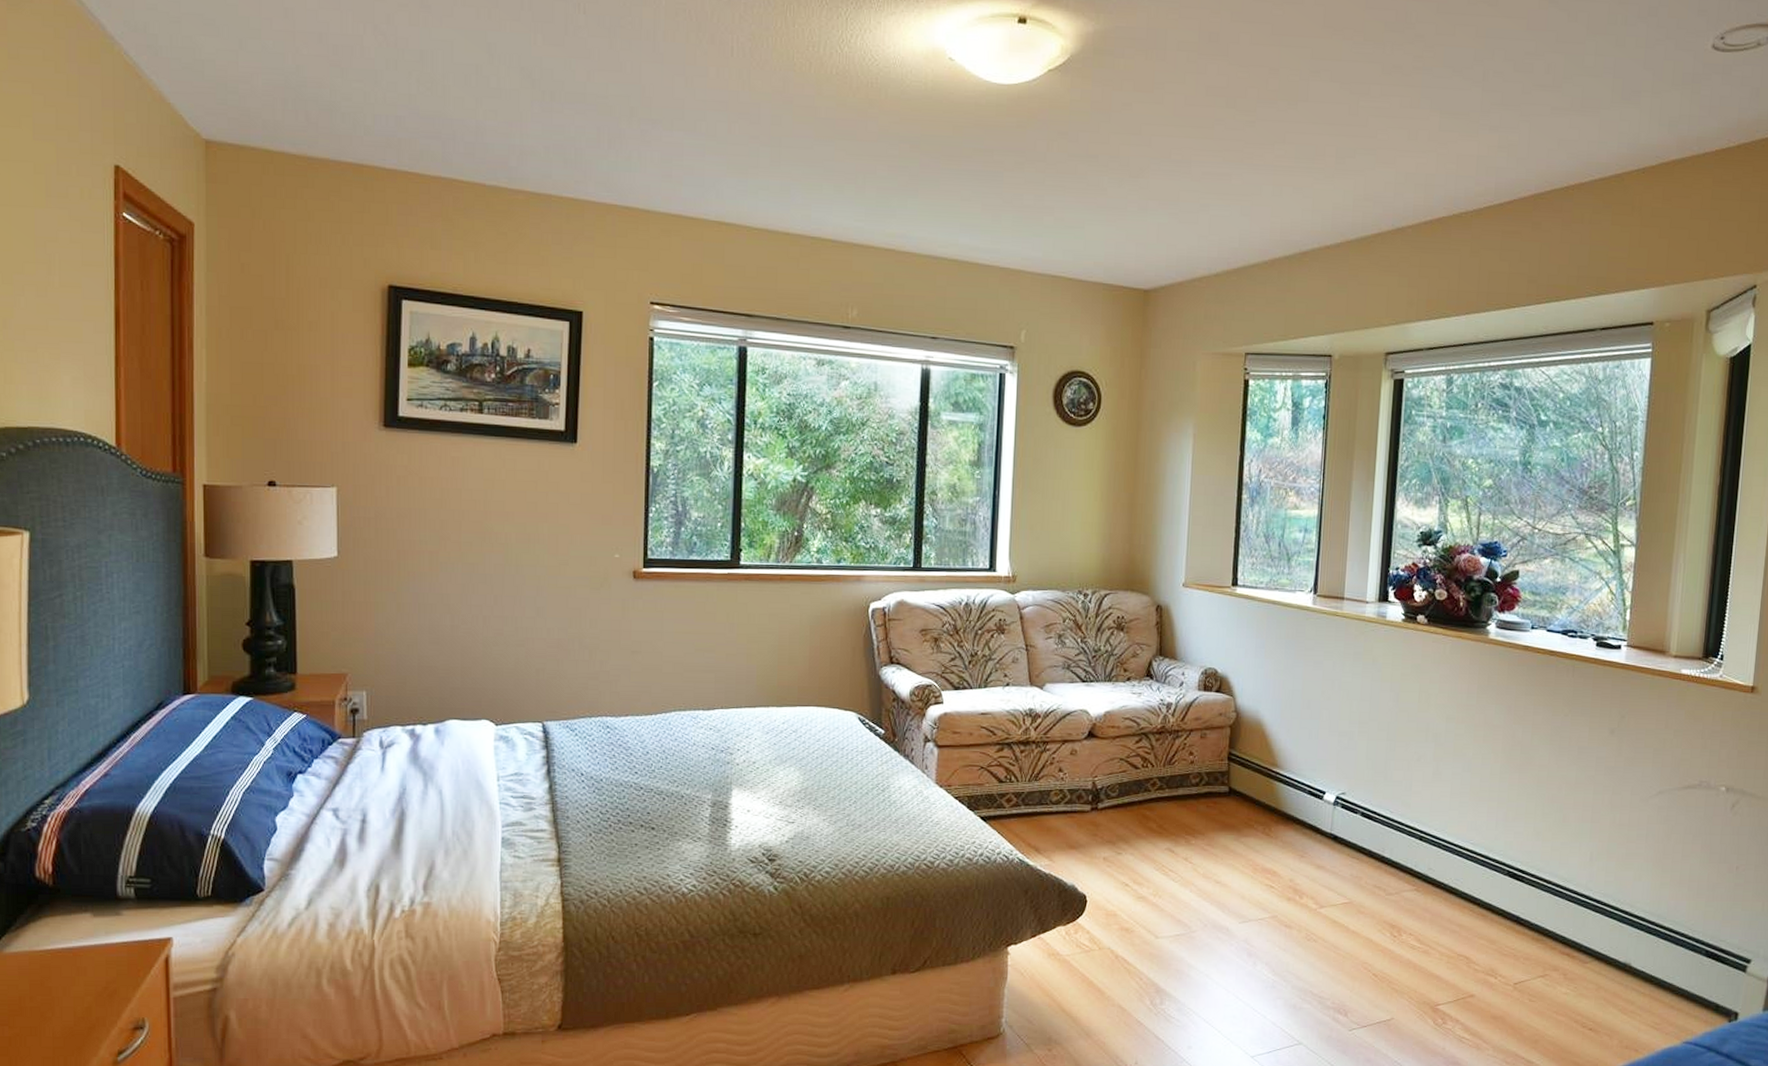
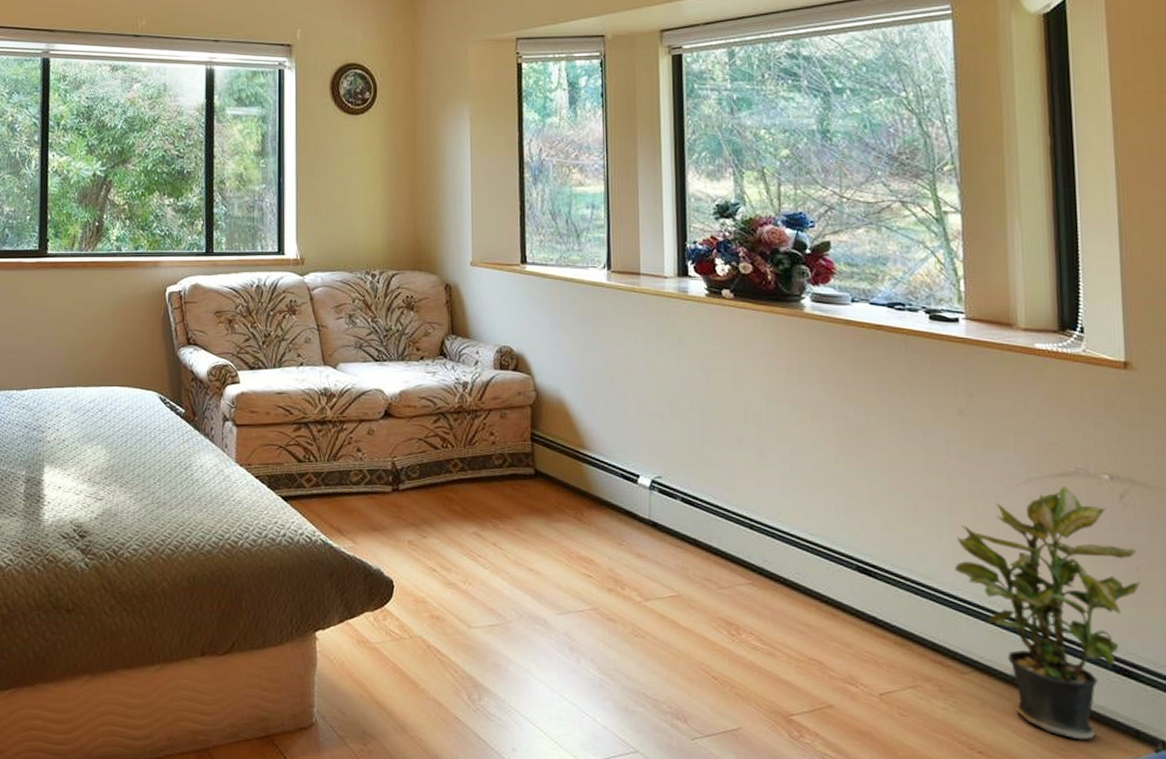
potted plant: none [1590,797,1739,1015] -> present [955,485,1141,740]

